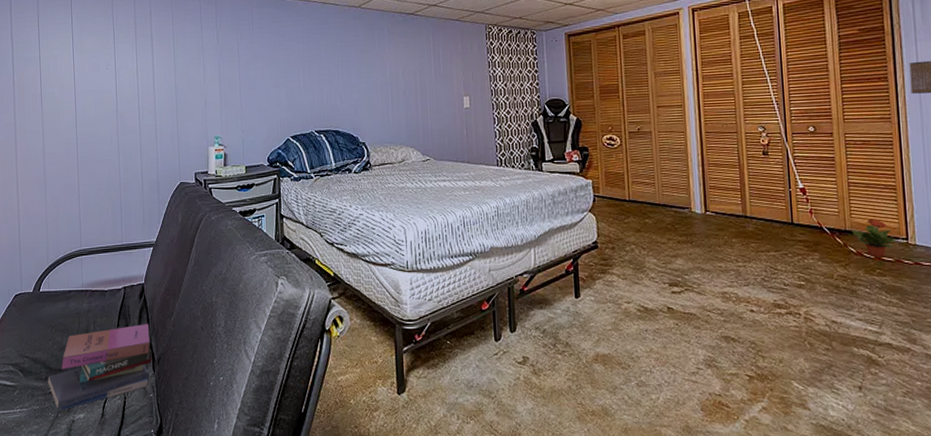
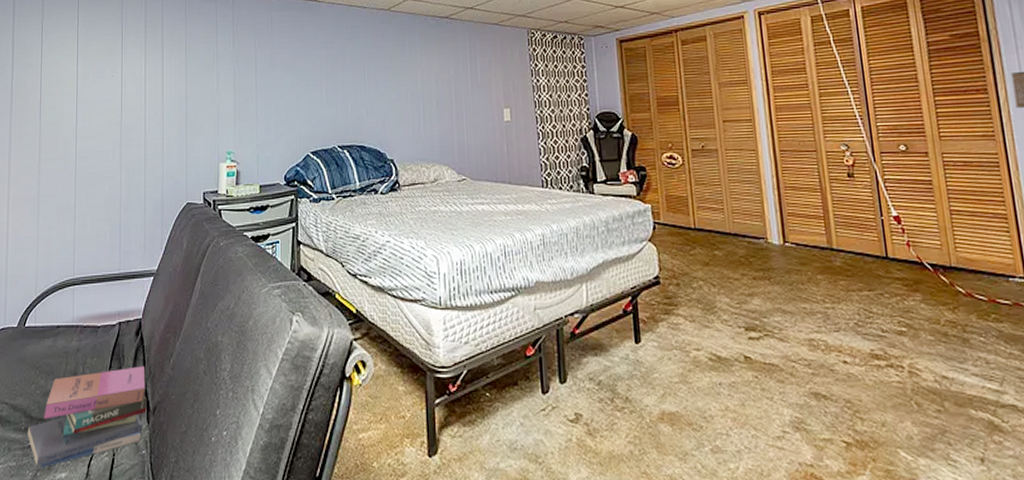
potted plant: present [851,218,897,258] -> none [957,253,1013,300]

